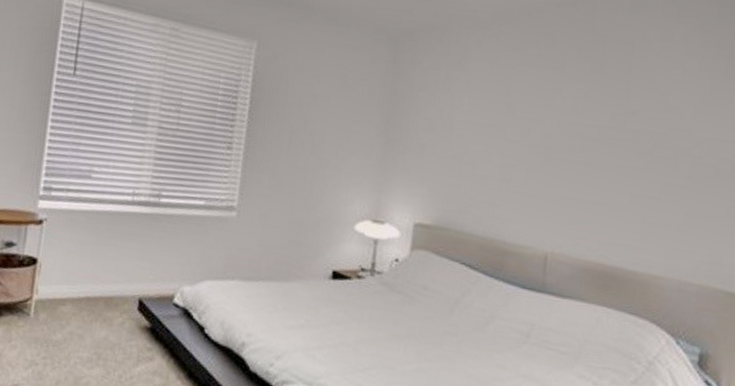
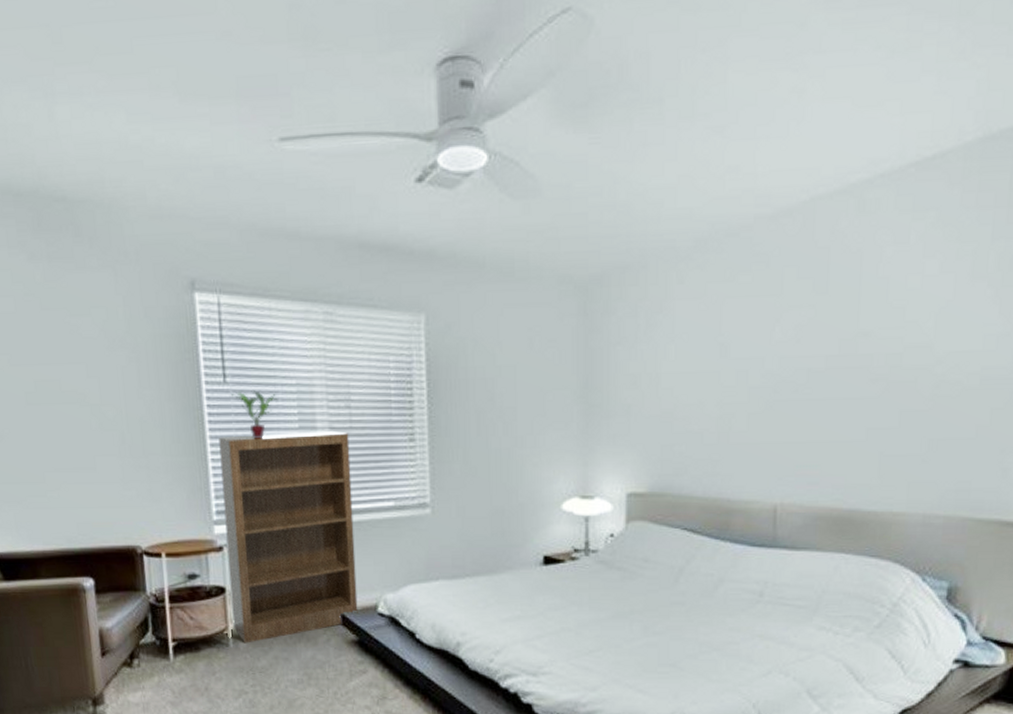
bookshelf: none [37,121,175,316] -> present [218,431,358,643]
potted plant: none [77,85,118,128] -> present [230,390,278,439]

